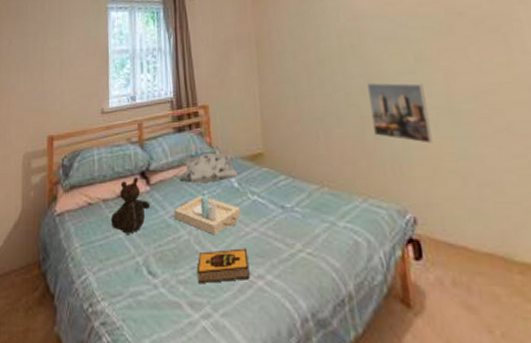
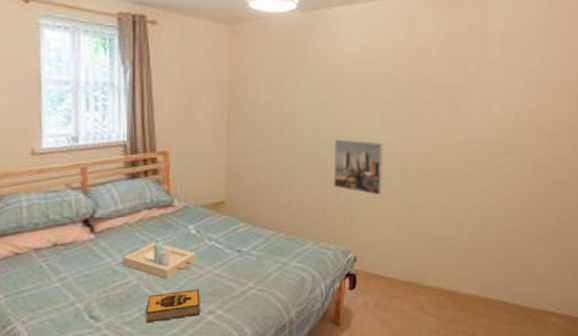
teddy bear: present [110,177,151,234] -> none [44,225,95,282]
decorative pillow: present [179,152,238,184] -> none [130,200,196,231]

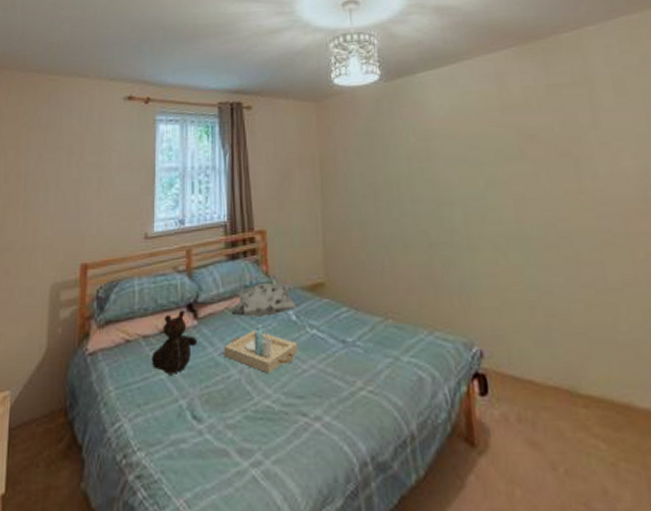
teddy bear: none [44,225,95,282] -> present [151,310,198,374]
decorative pillow: none [130,200,196,231] -> present [231,282,296,317]
hardback book: present [145,289,200,323] -> none [247,387,306,428]
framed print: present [333,139,383,195] -> none [435,207,501,272]

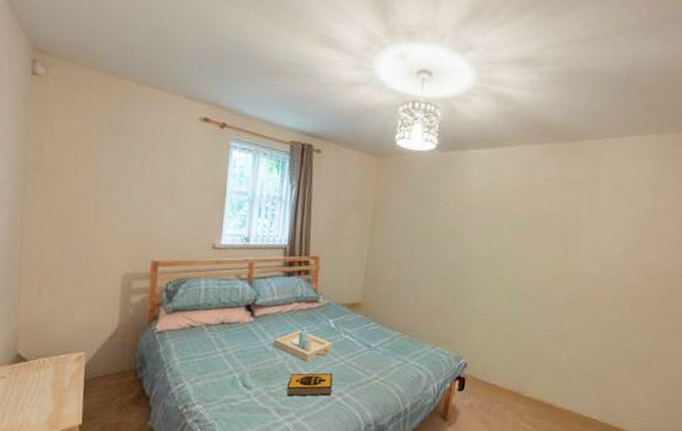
teddy bear: present [151,310,198,374] -> none [212,308,253,355]
decorative pillow: present [231,282,296,317] -> none [283,296,336,322]
hardback book: none [247,387,306,428] -> present [286,373,333,397]

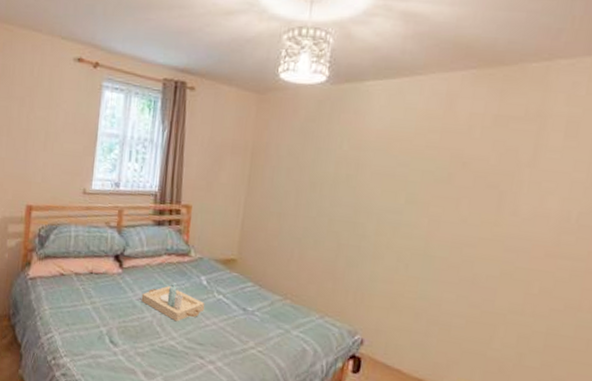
hardback book: present [286,373,333,397] -> none [154,333,205,362]

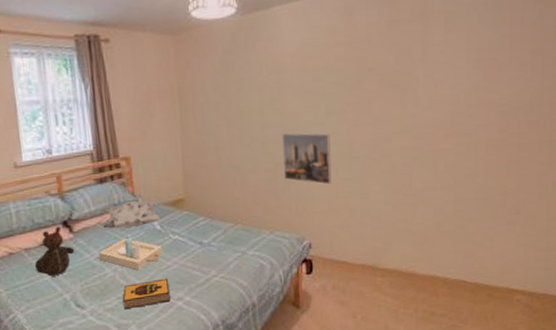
teddy bear: none [80,258,121,307] -> present [34,226,75,277]
decorative pillow: none [151,249,209,278] -> present [103,200,160,229]
hardback book: none [154,333,205,362] -> present [122,278,171,310]
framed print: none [347,214,406,280] -> present [281,133,332,185]

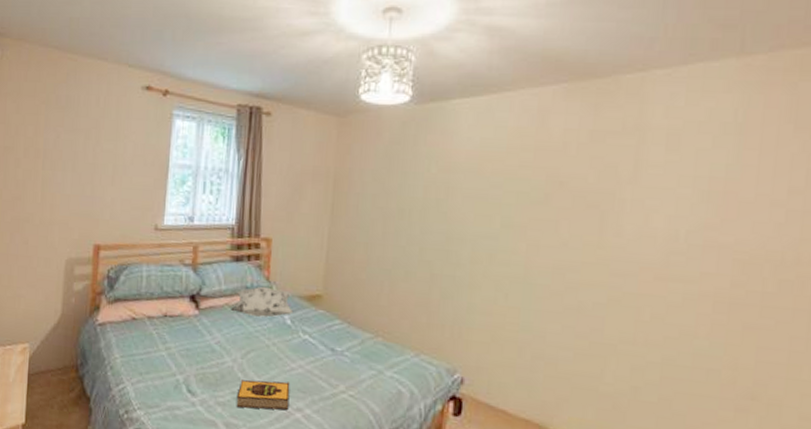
teddy bear: present [34,226,75,277] -> none [154,299,197,353]
serving tray: present [98,236,164,271] -> none [220,324,290,366]
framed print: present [281,133,332,185] -> none [441,241,503,311]

